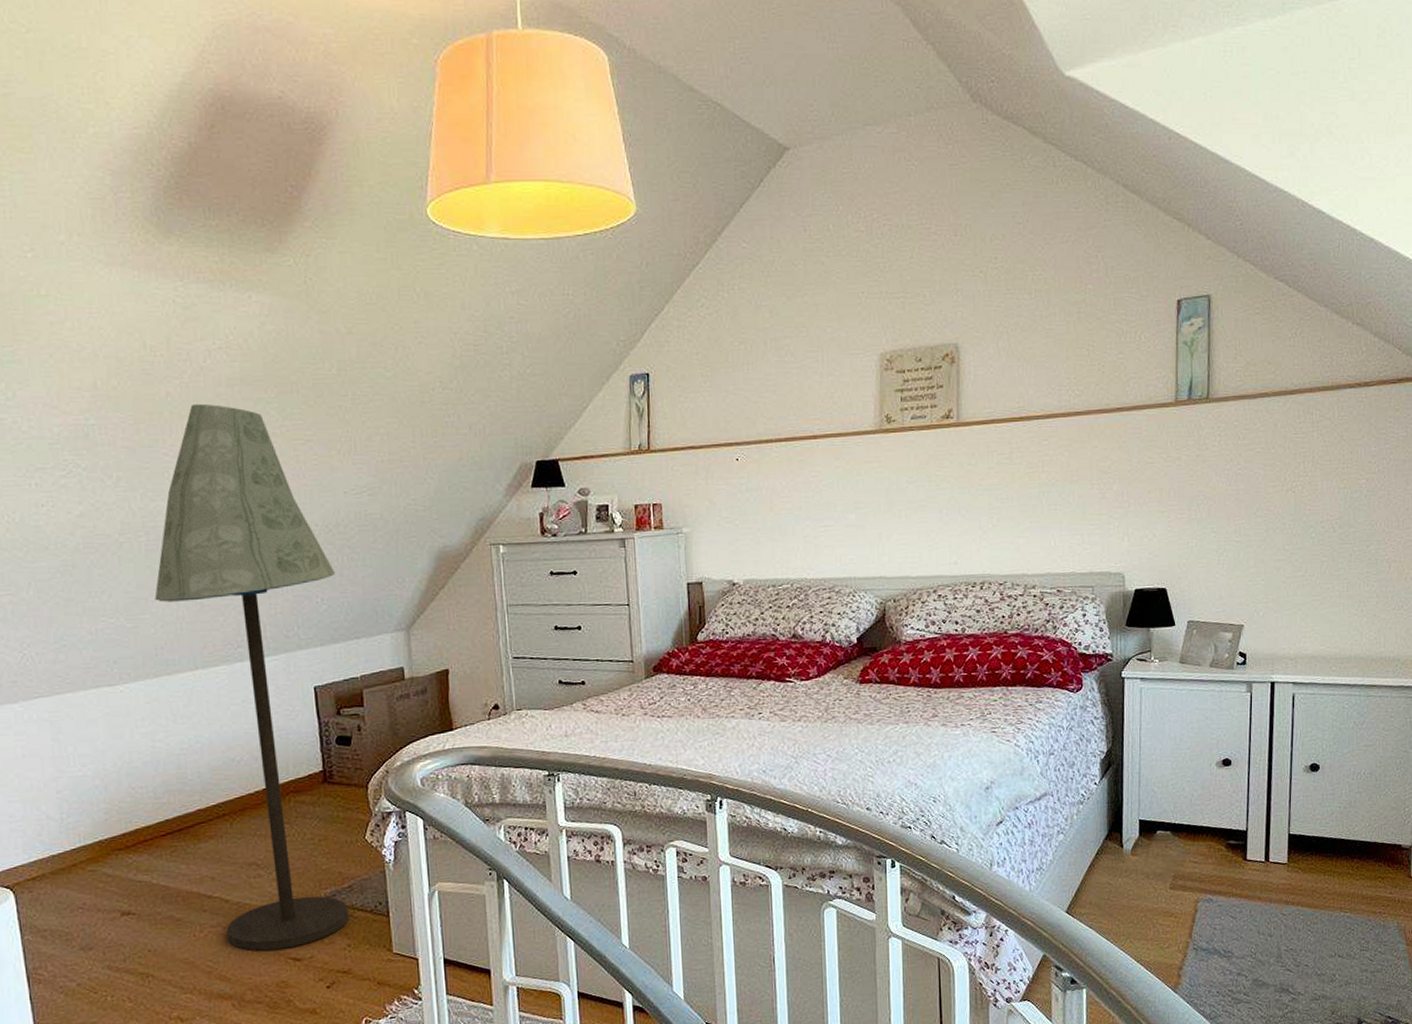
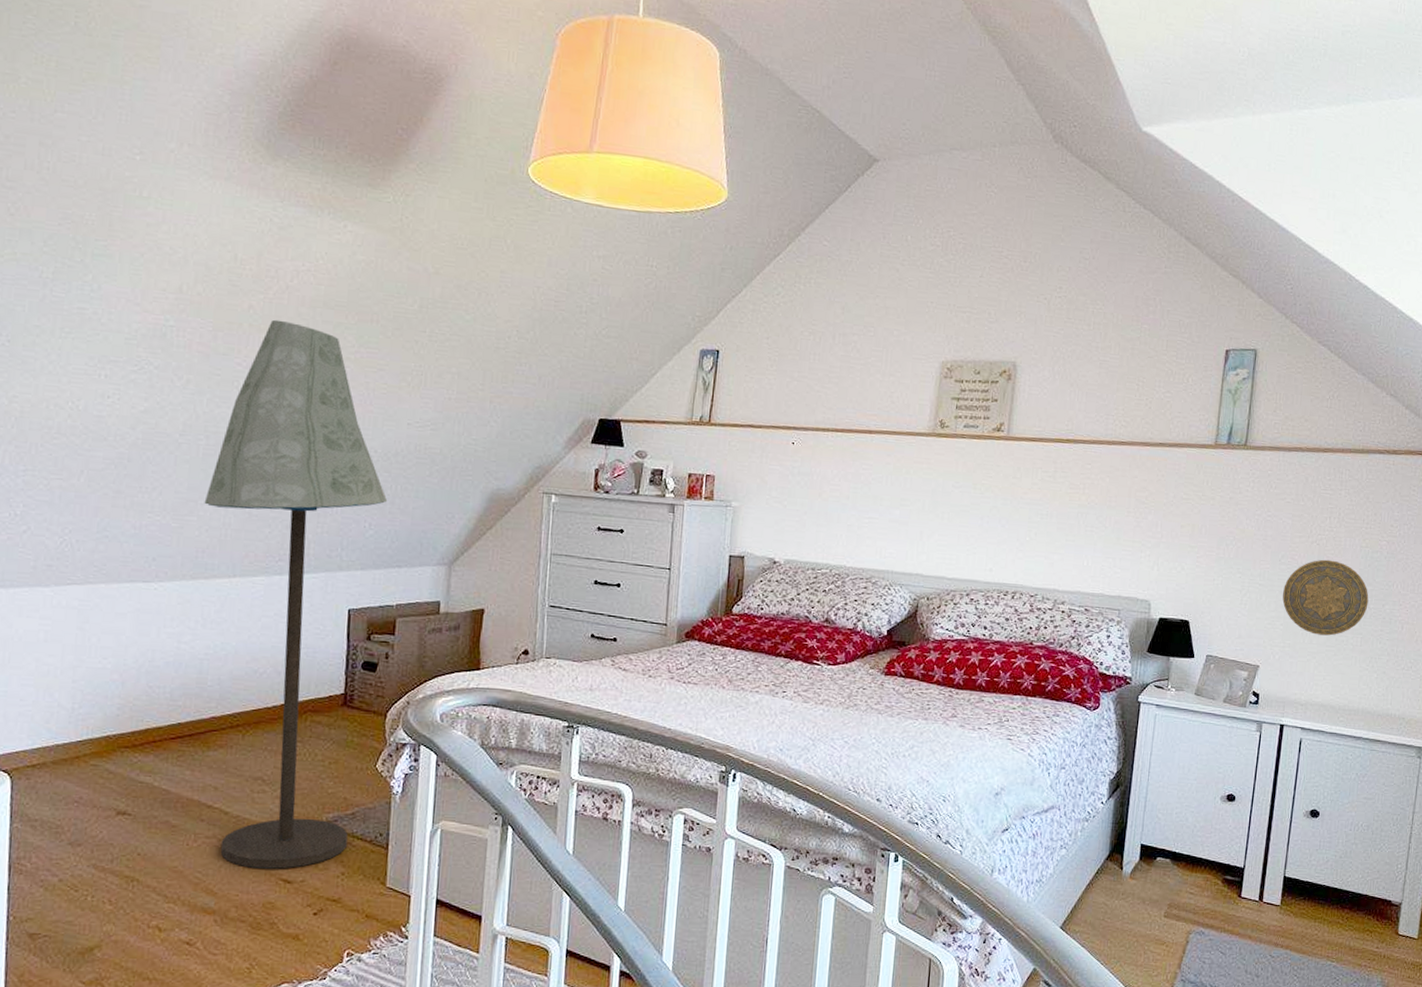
decorative plate: none [1261,506,1352,586] -> present [1282,559,1369,636]

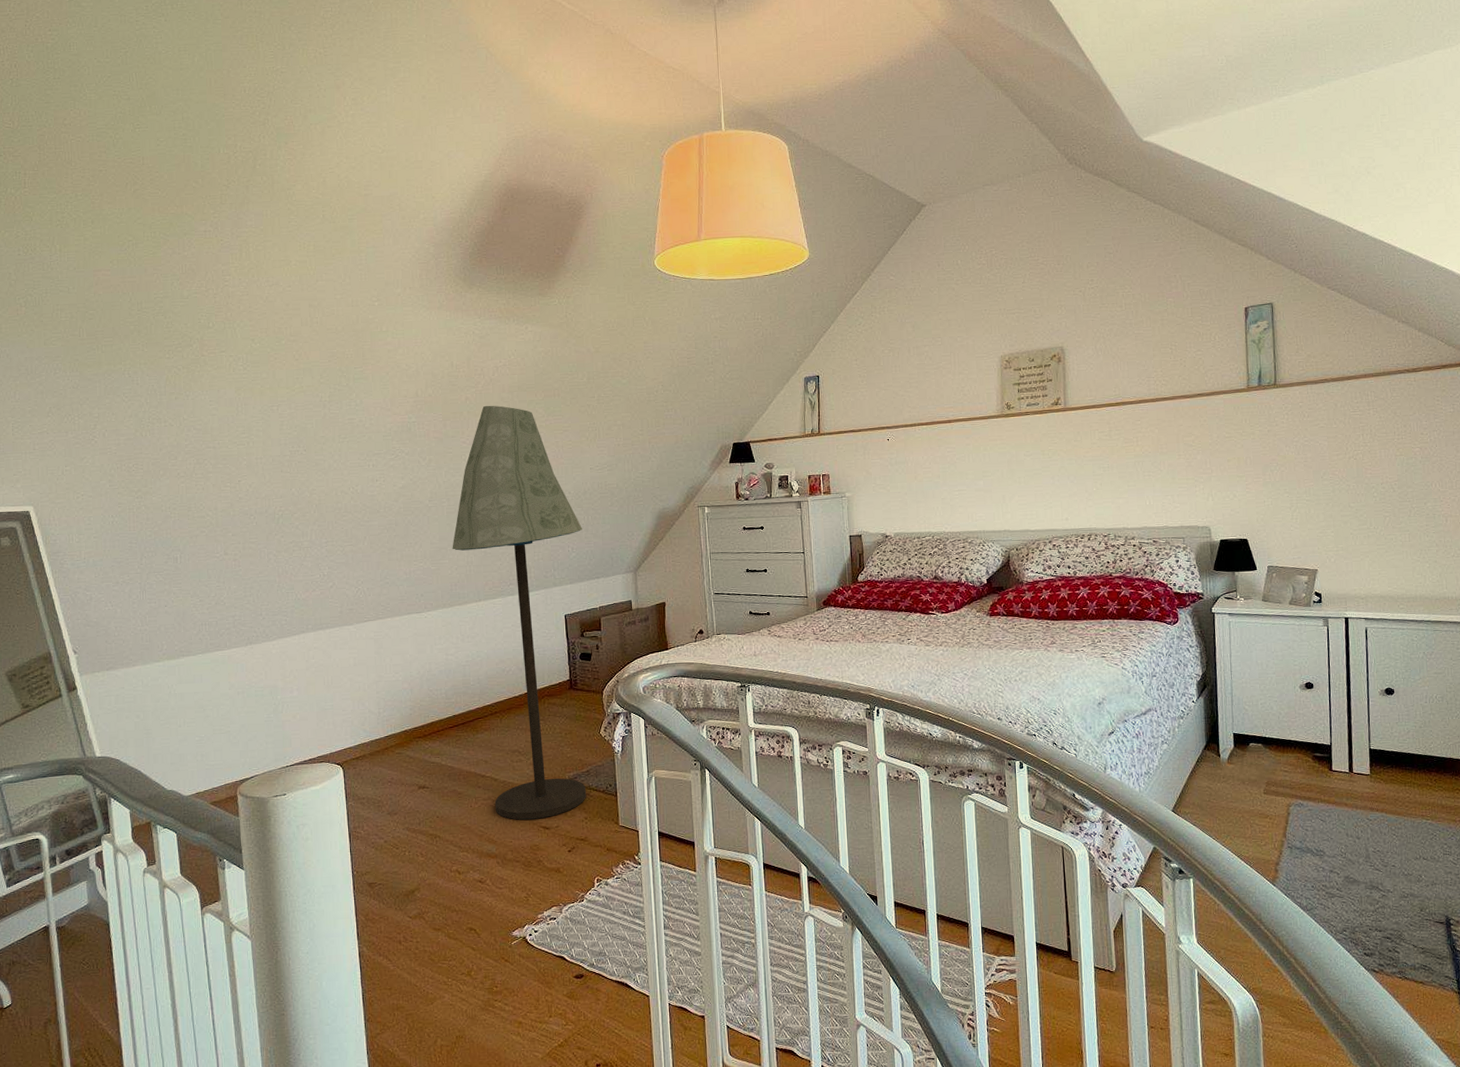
decorative plate: present [1282,559,1369,636] -> none [1329,470,1411,537]

